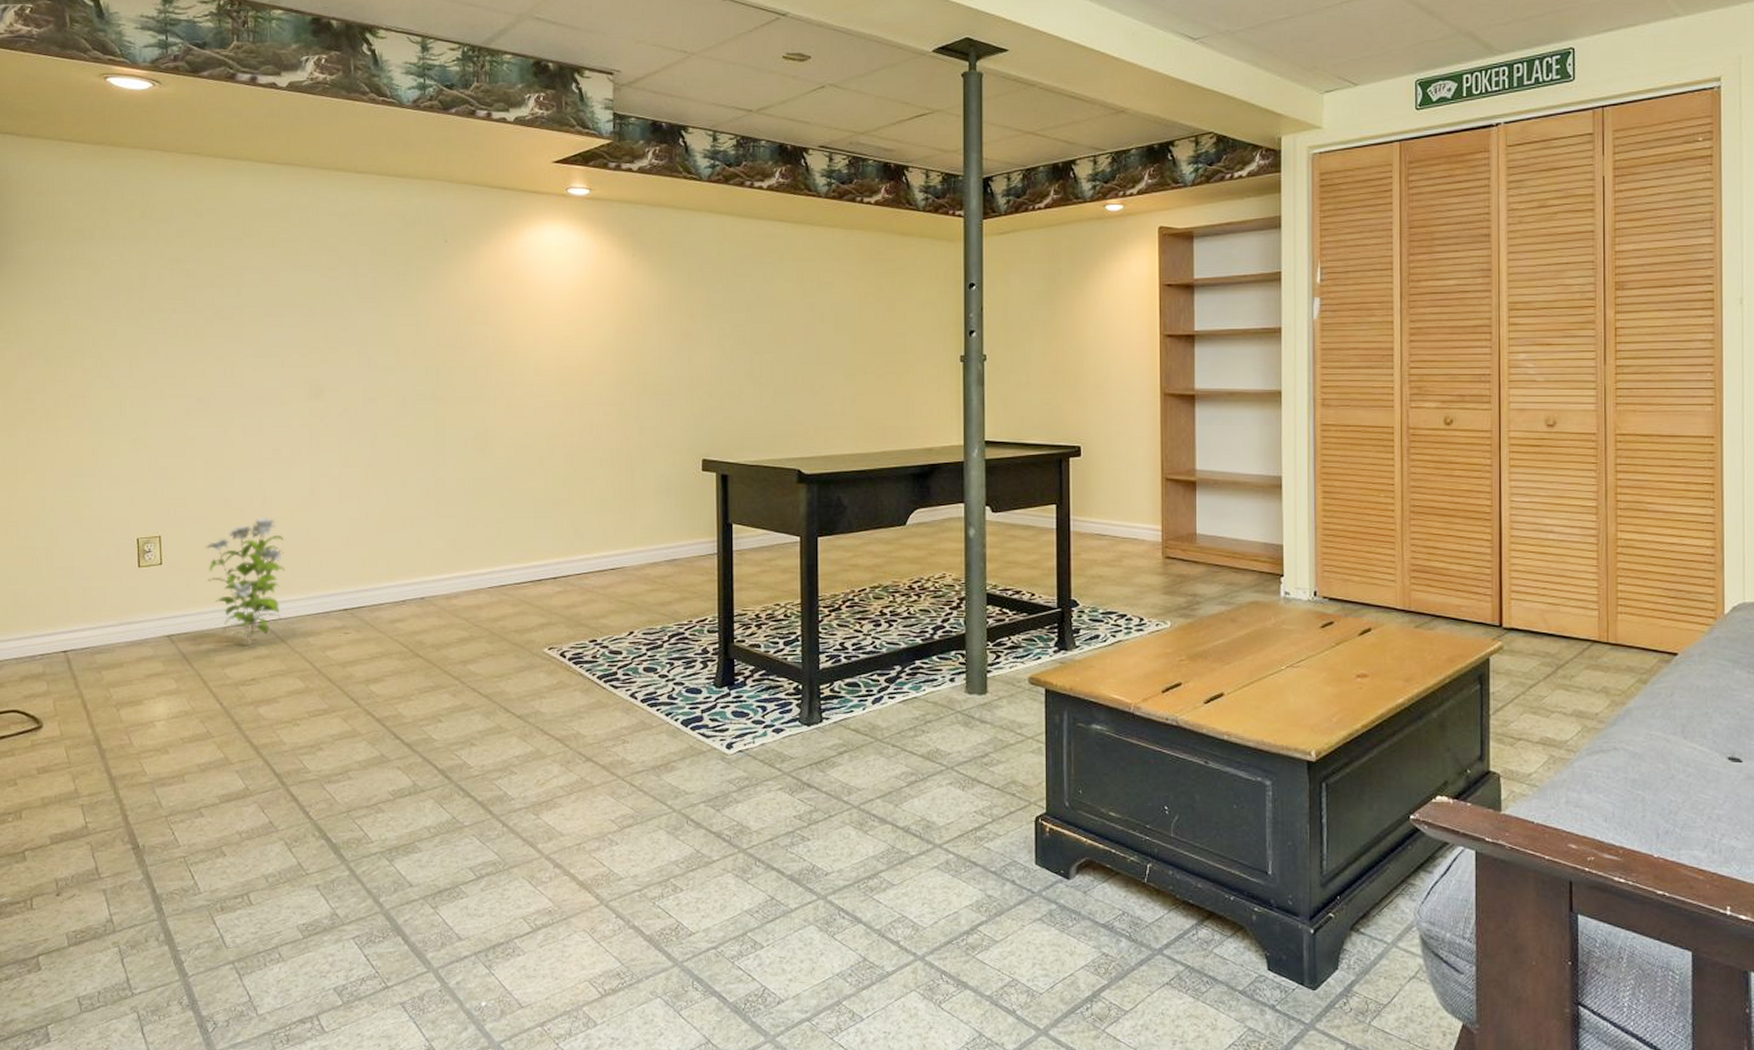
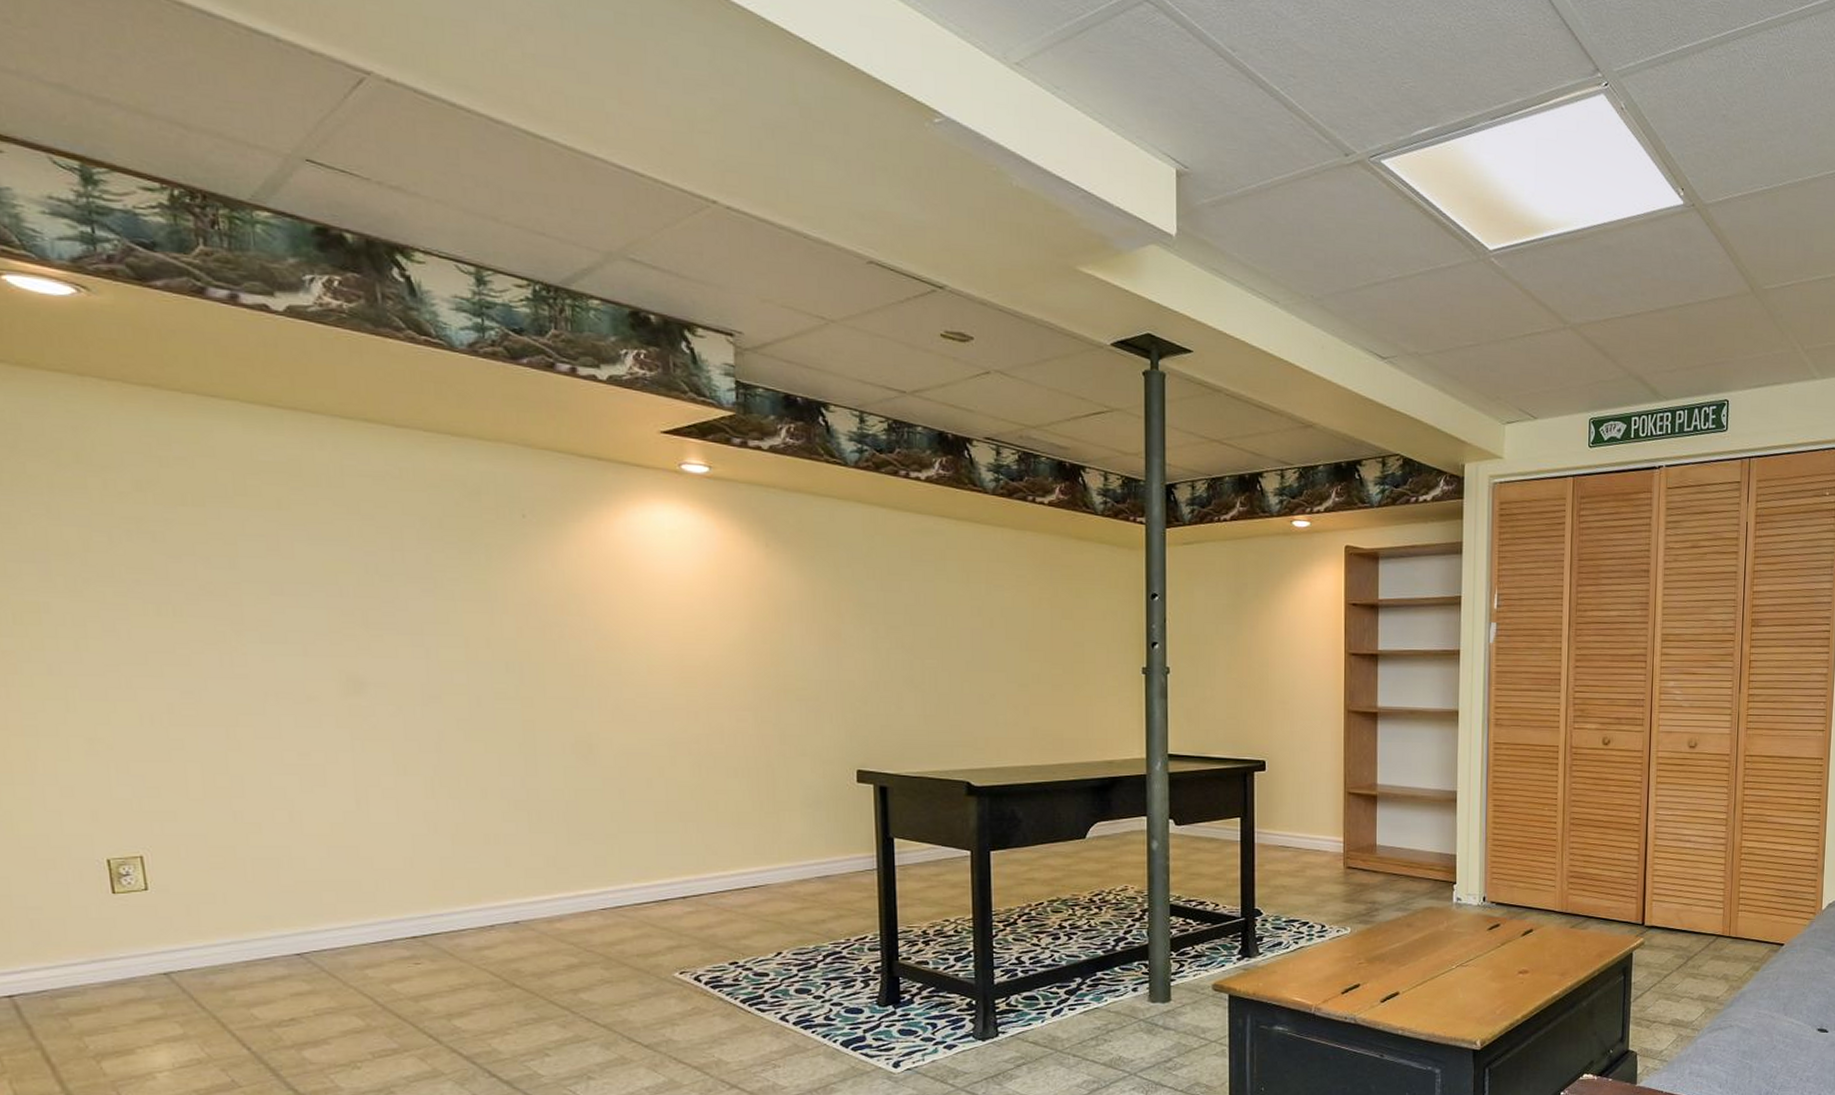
decorative plant: present [205,517,285,647] -> none [210,832,327,983]

